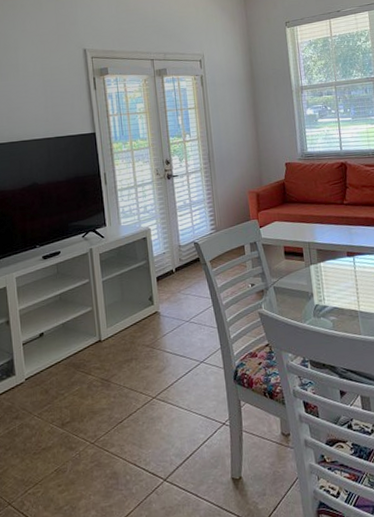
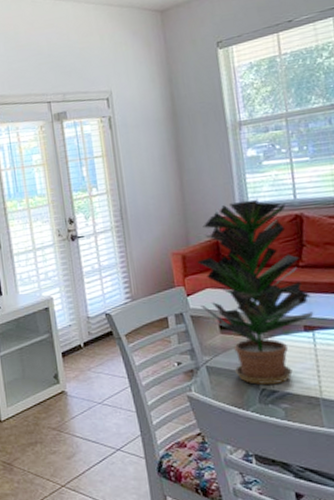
potted plant: none [265,149,354,302] -> present [194,199,314,385]

